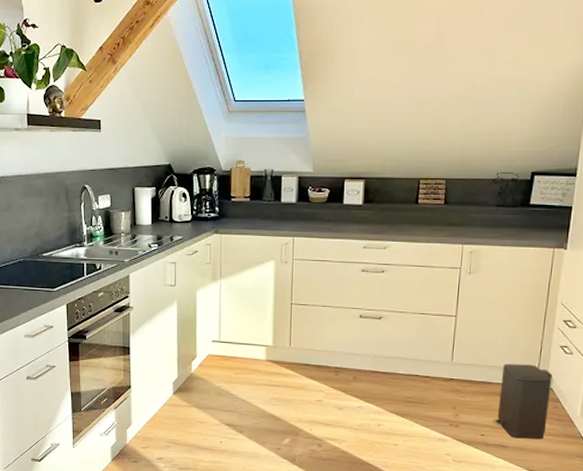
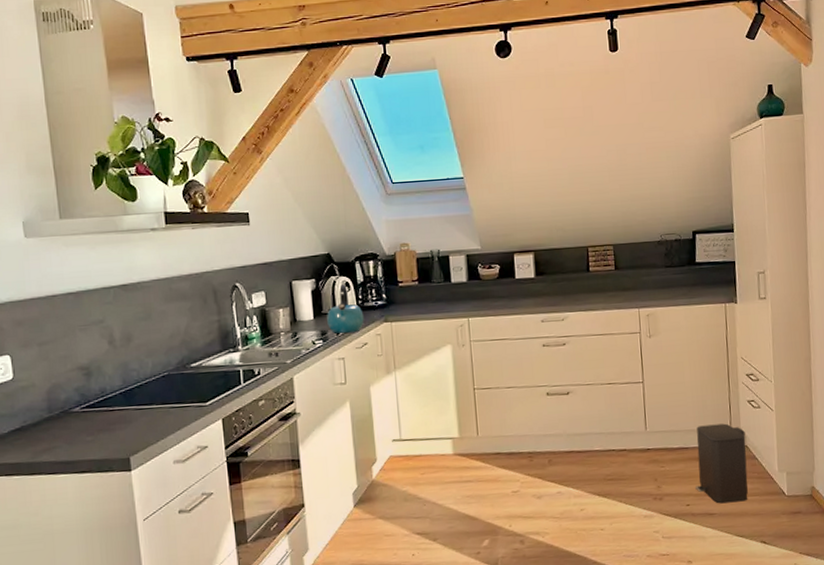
kettle: none [163,195,197,241] -> present [327,284,364,334]

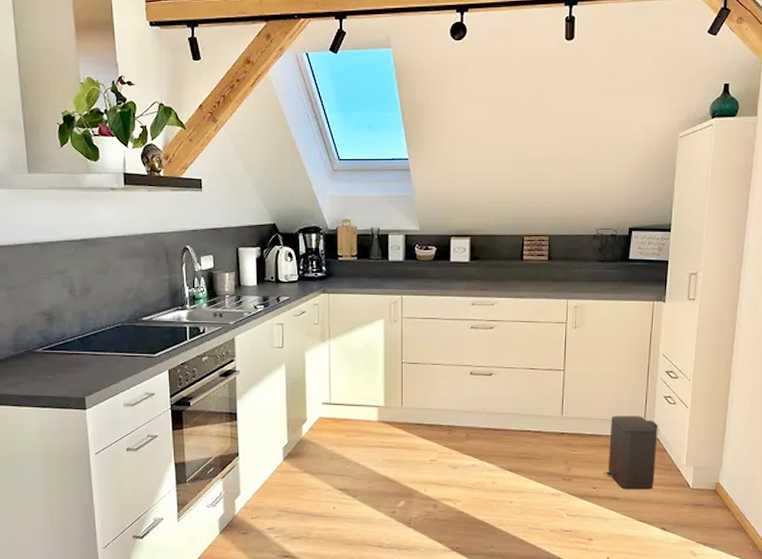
kettle: present [327,284,364,334] -> none [269,254,304,301]

